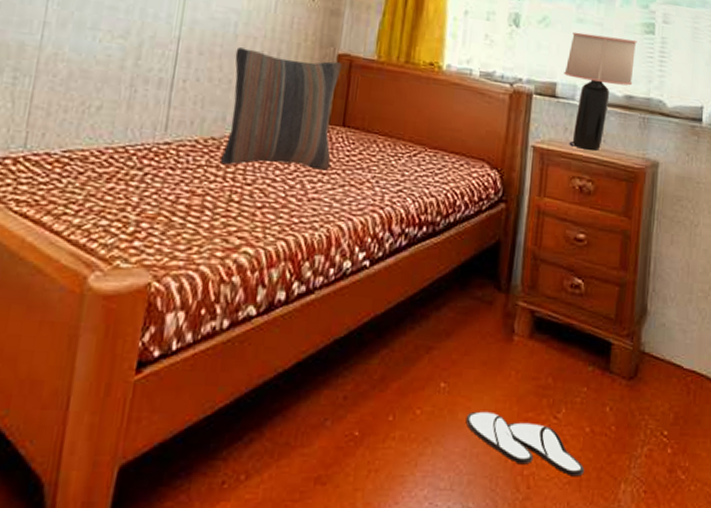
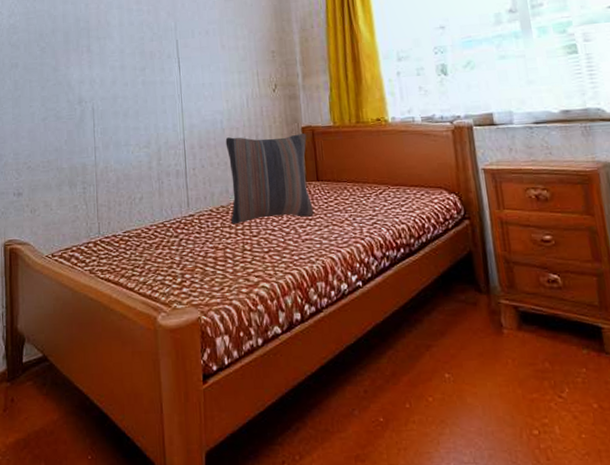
slippers: present [465,411,585,475] -> none [474,395,602,447]
table lamp: present [564,31,637,151] -> none [497,62,567,164]

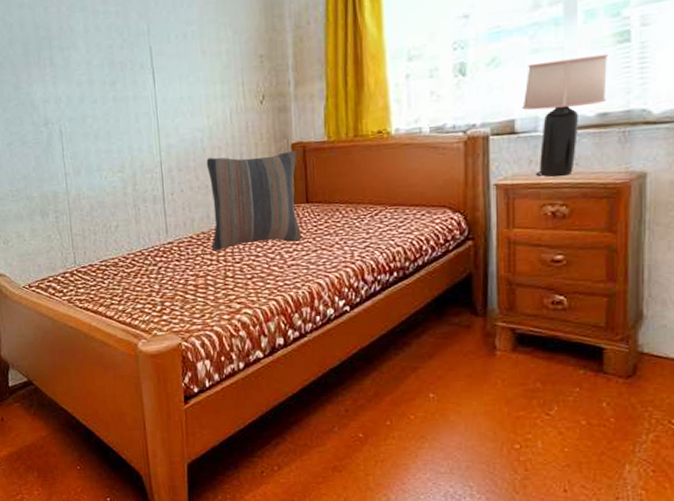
table lamp: none [497,62,567,164] -> present [522,53,609,177]

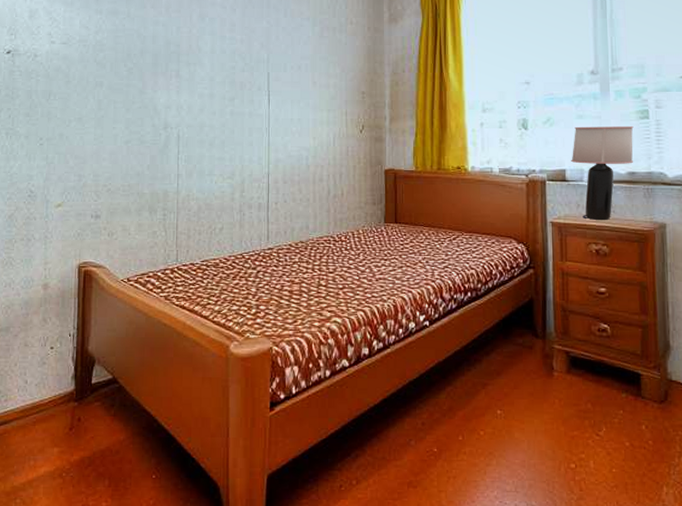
pillow: present [206,150,302,251] -> none [309,174,389,260]

